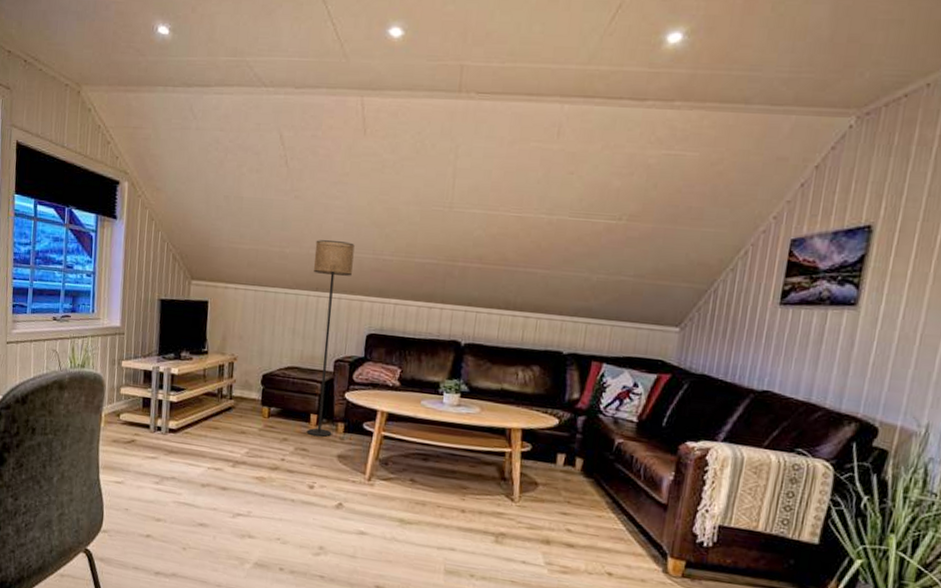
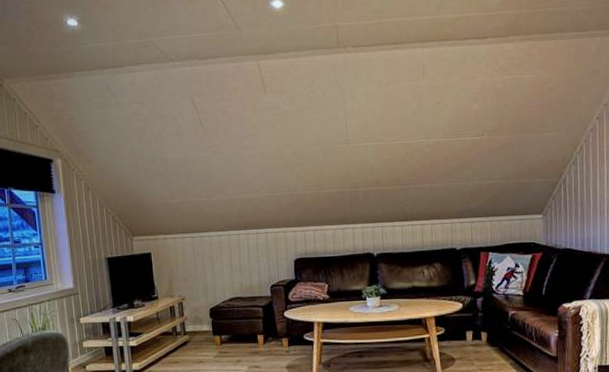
floor lamp: present [306,240,355,437] -> none [238,184,279,354]

